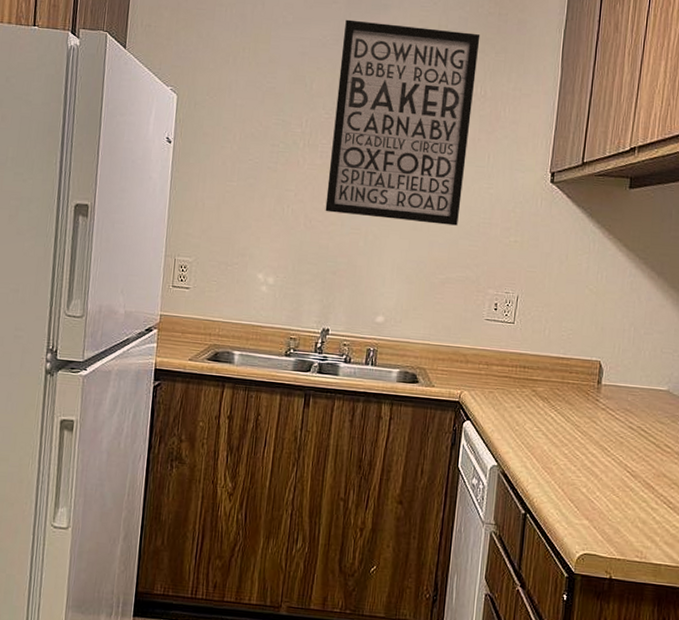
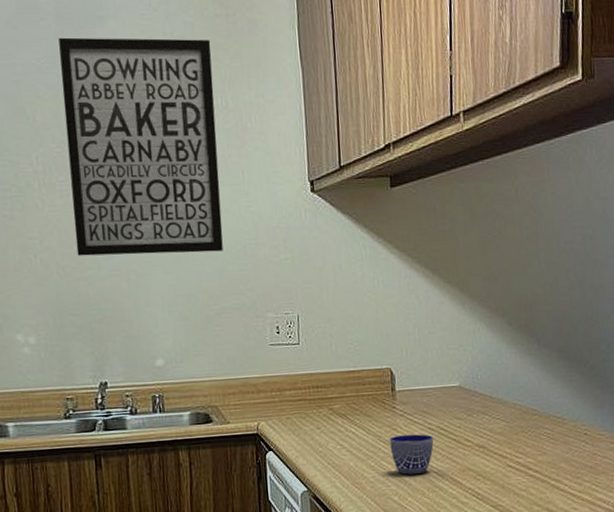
cup: none [586,428,632,471] -> present [389,434,434,475]

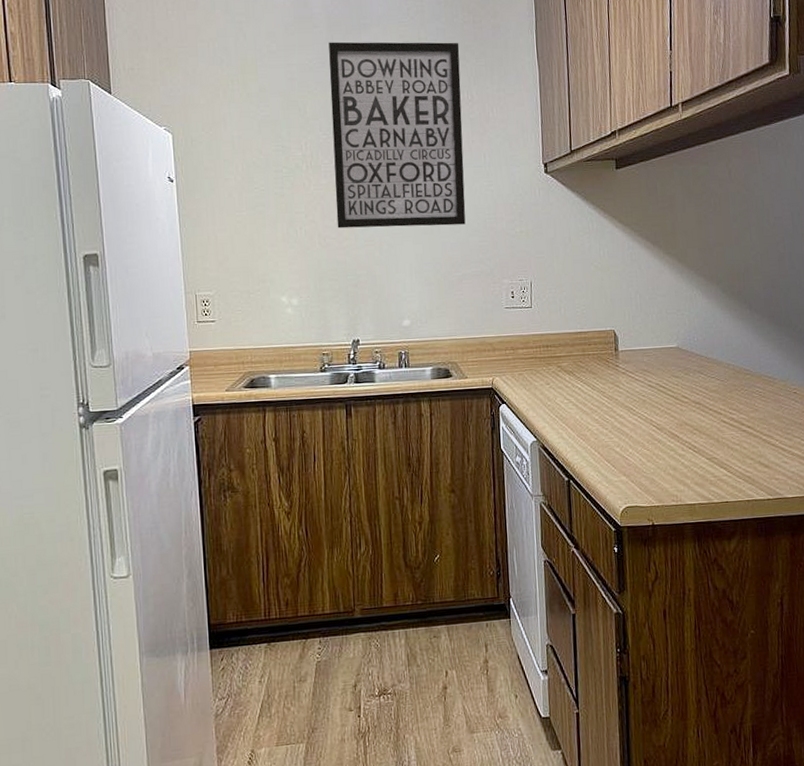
cup: present [389,434,434,475] -> none [612,390,653,428]

